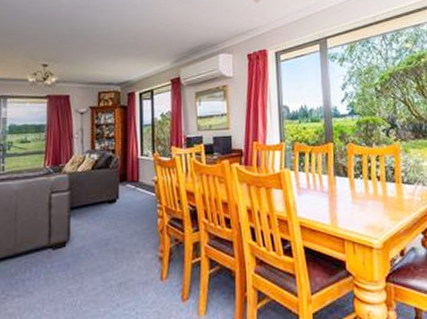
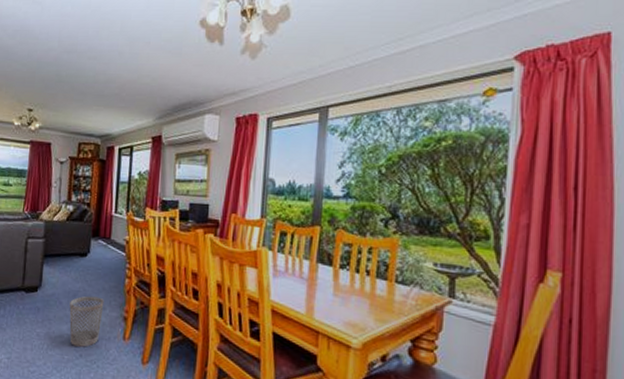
wastebasket: none [102,241,138,296] -> present [69,295,104,347]

